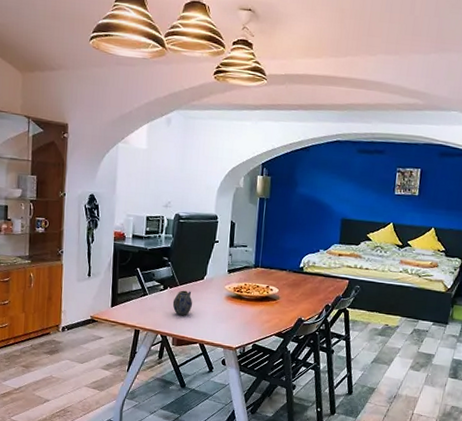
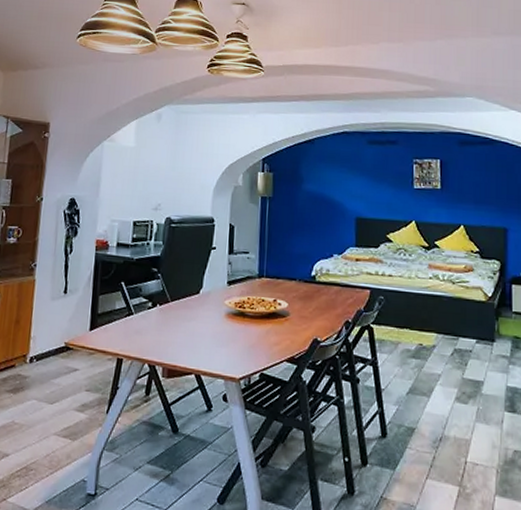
teapot: present [172,290,193,316] -> none [162,307,187,340]

